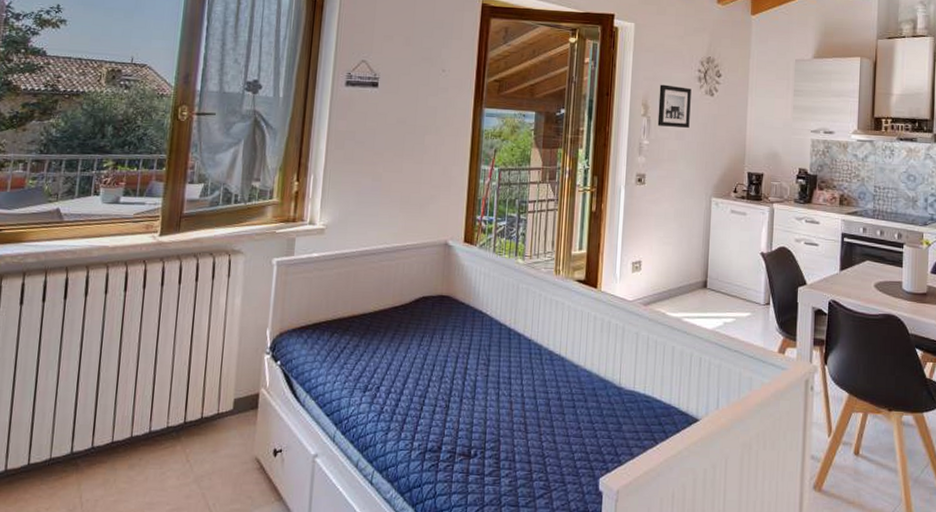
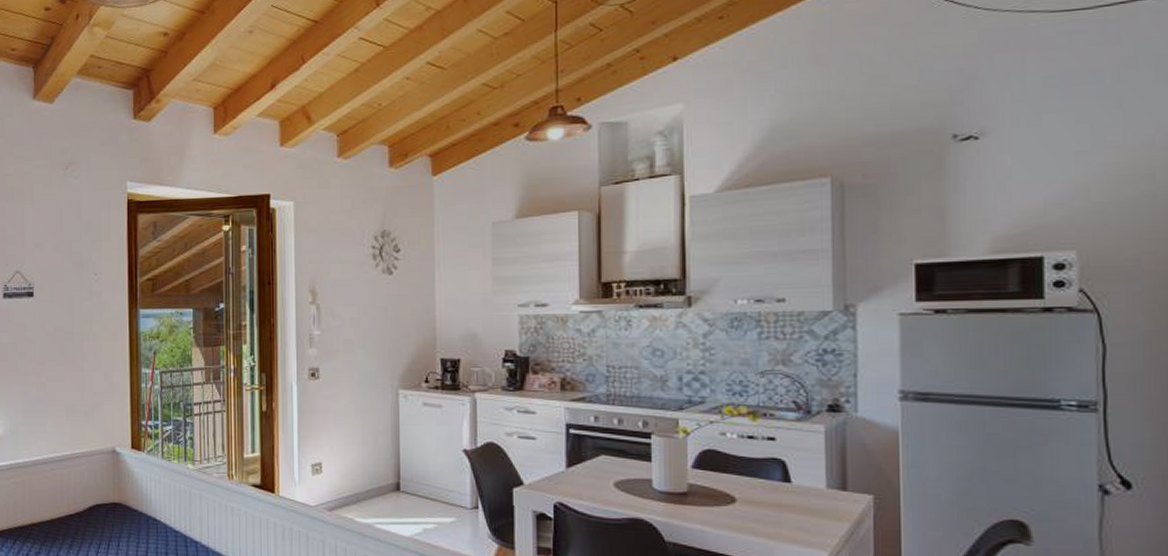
wall art: present [657,84,691,128] -> none [328,266,366,313]

